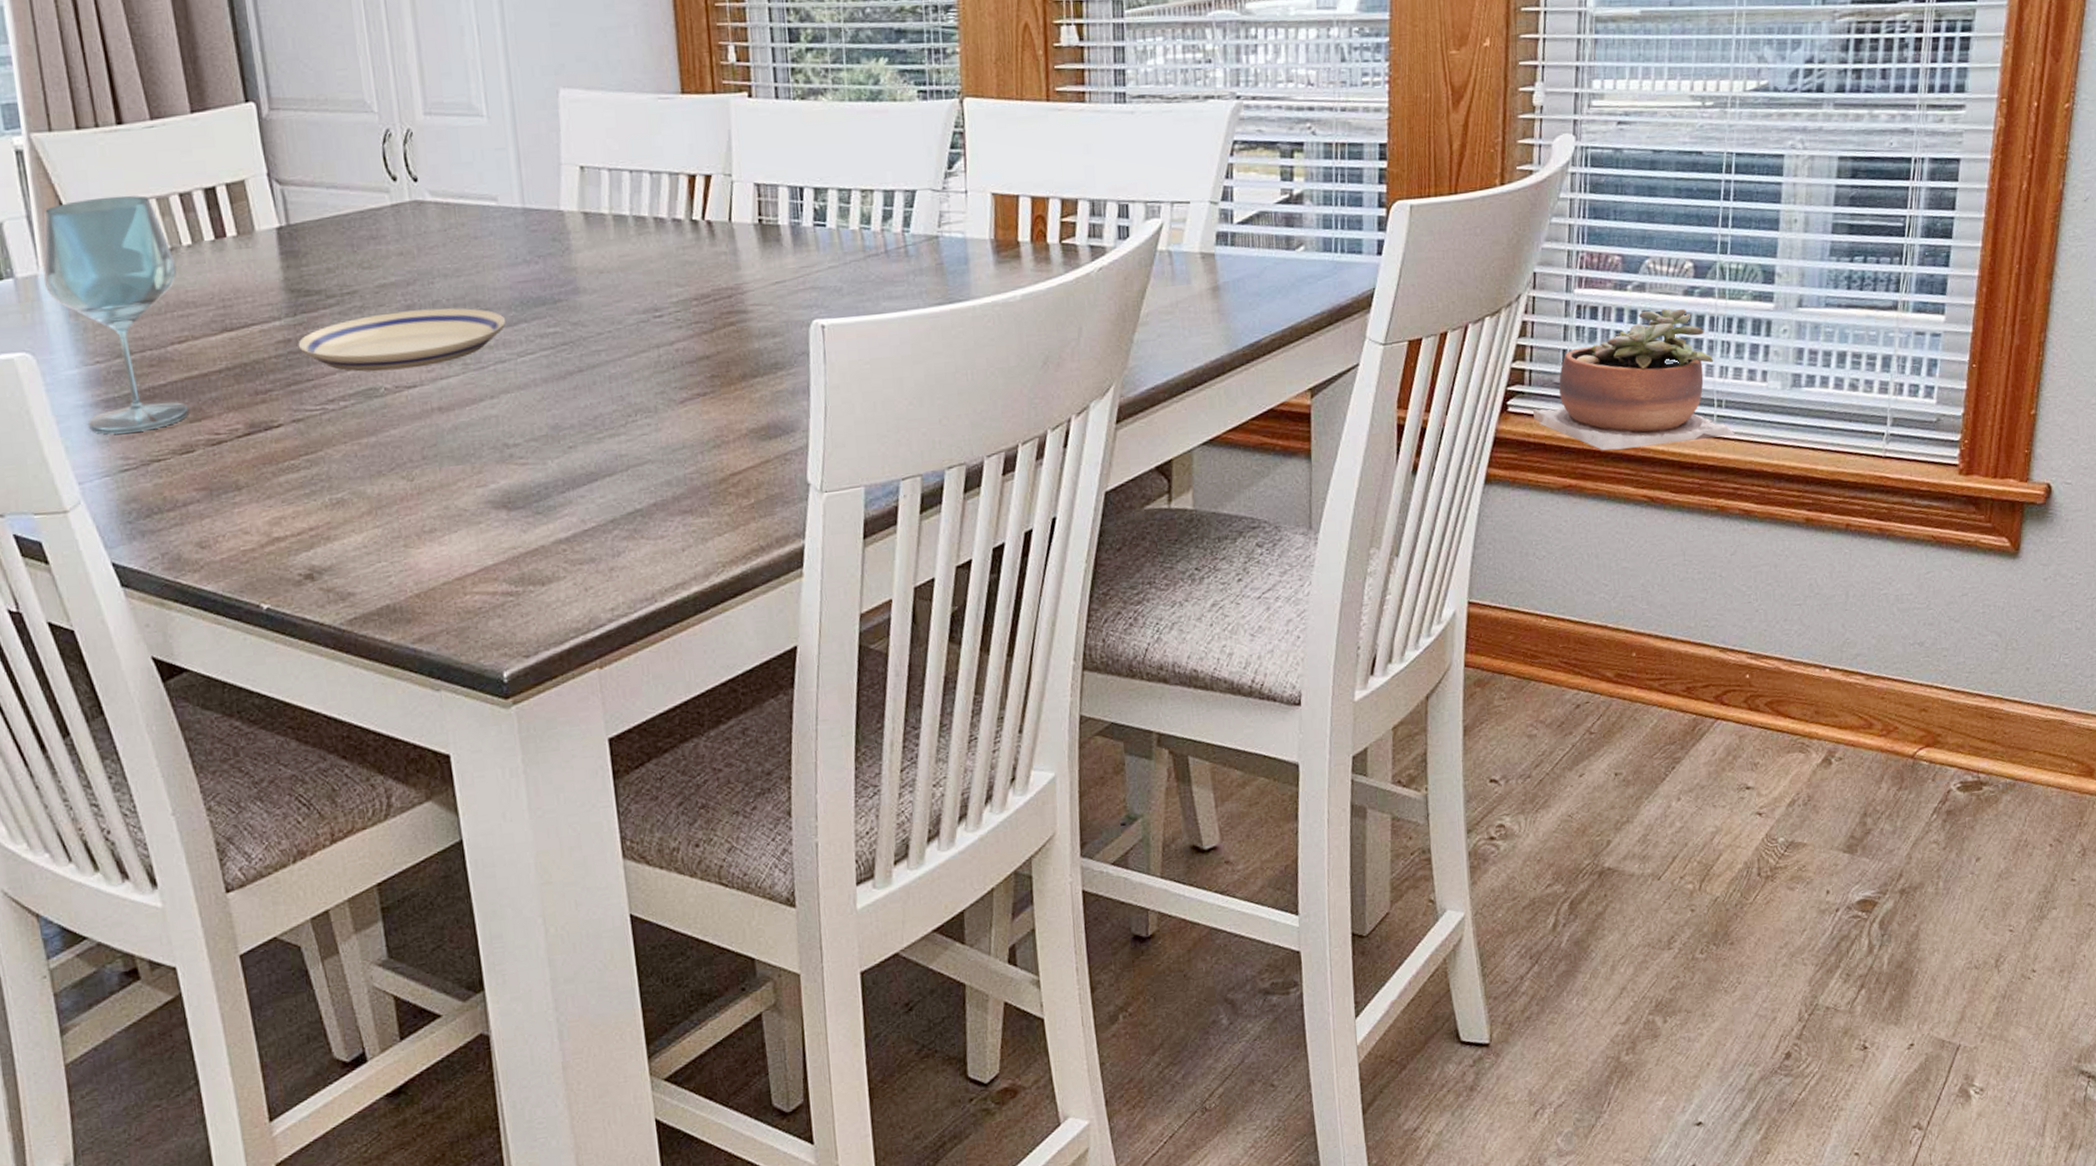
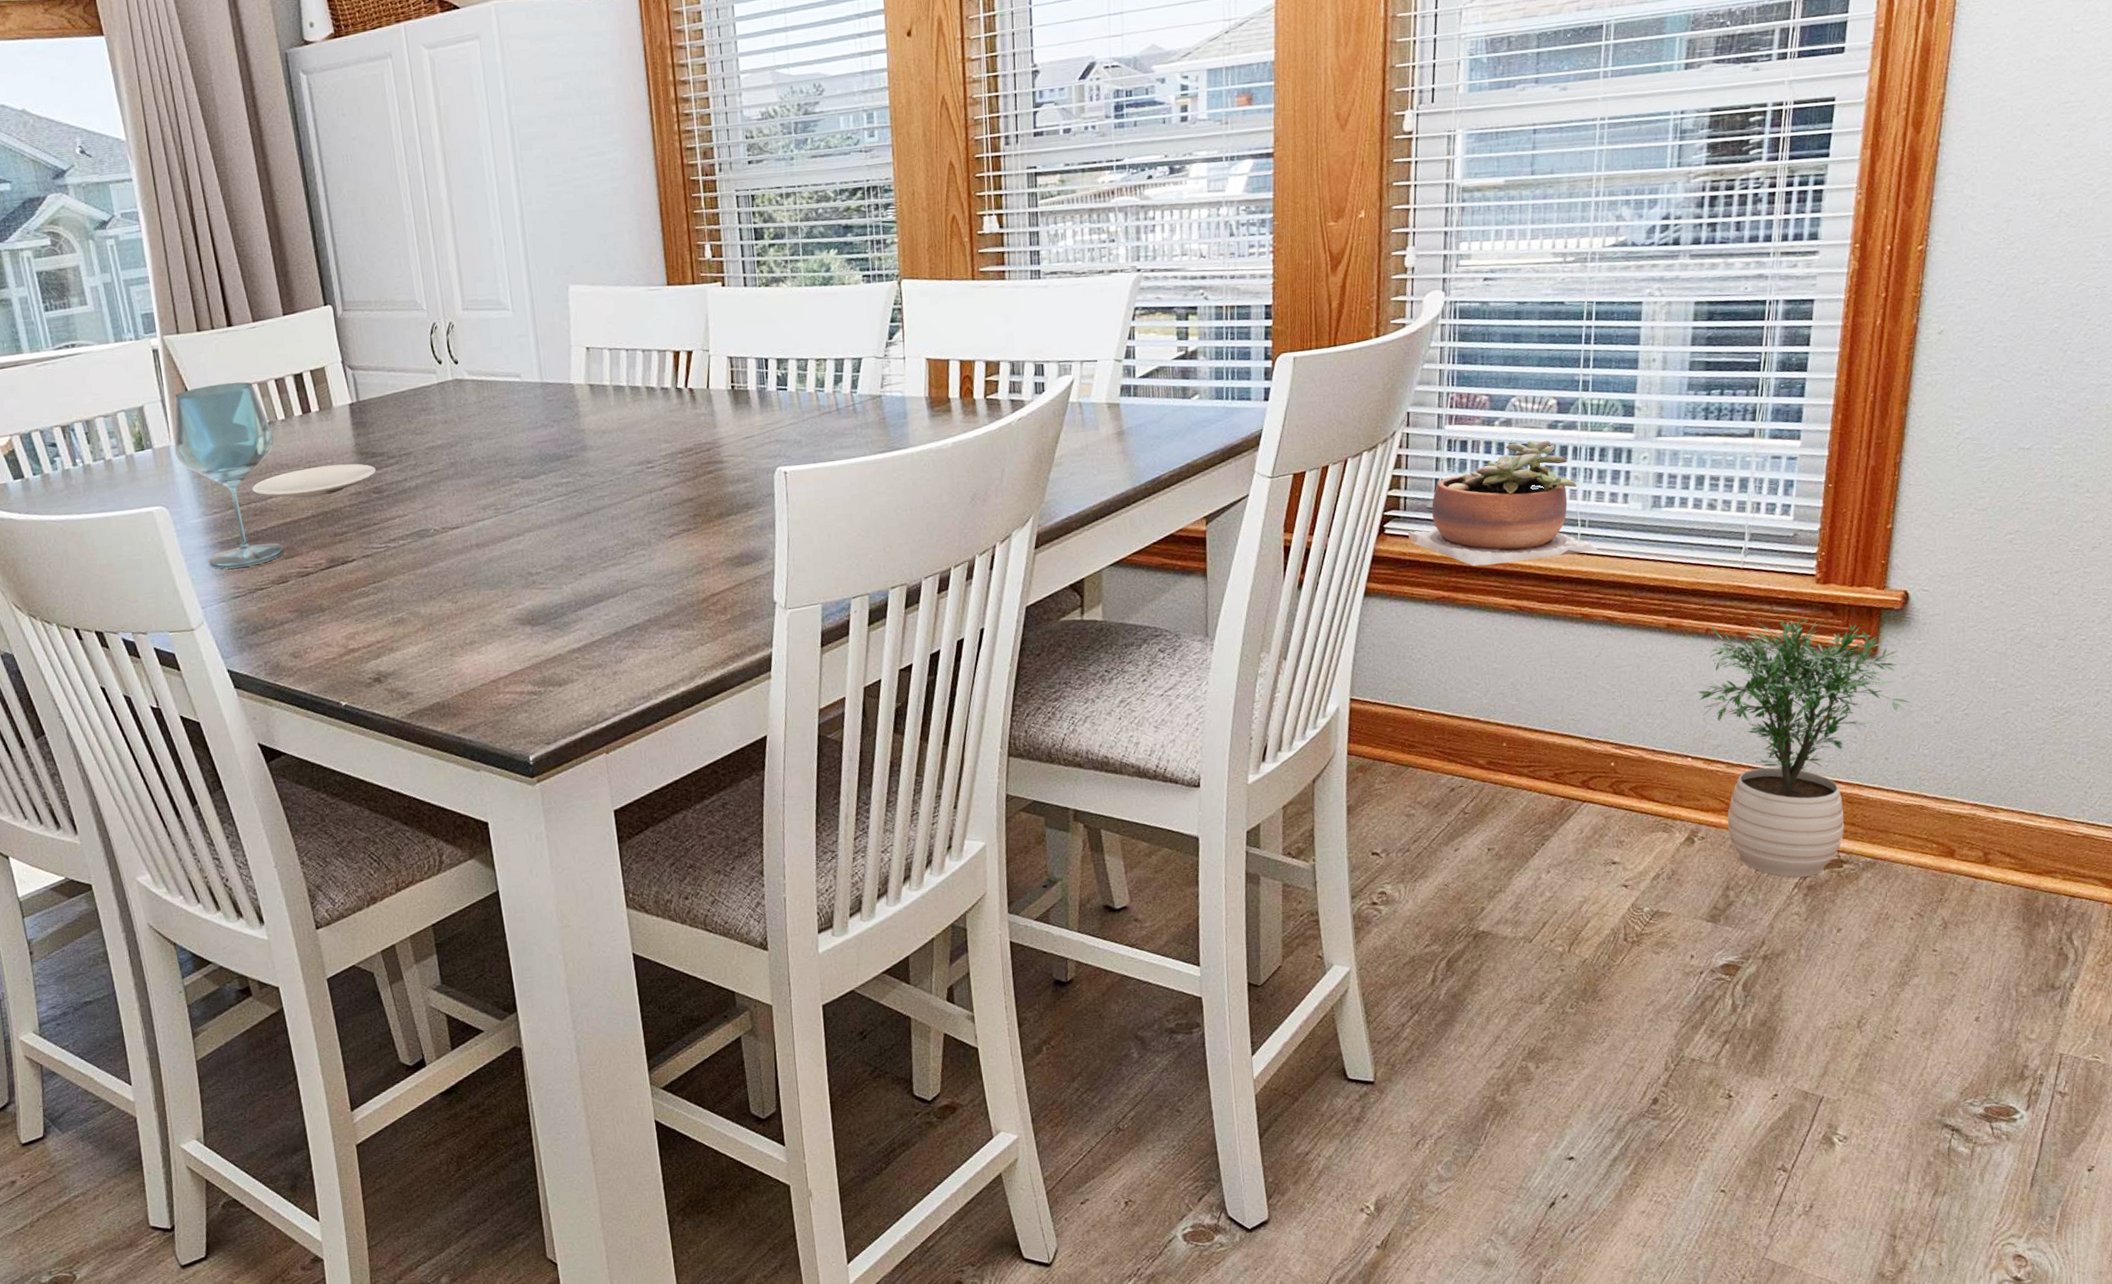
plate: none [147,303,311,347] -> present [252,463,376,499]
plate: present [298,308,506,372] -> none [366,464,529,517]
potted plant: none [1837,512,2053,802] -> present [1697,617,1912,878]

